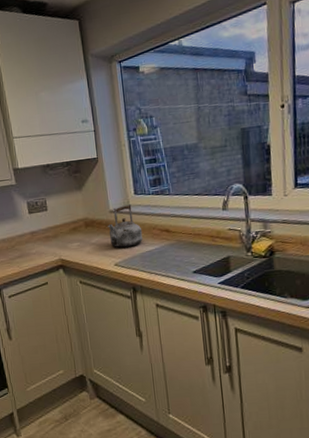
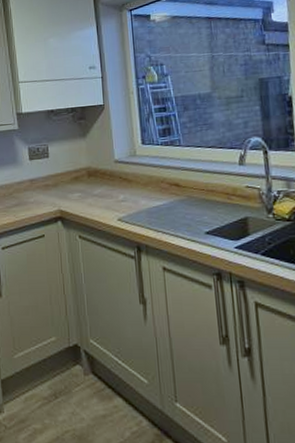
kettle: present [107,203,143,248] -> none [111,153,150,201]

